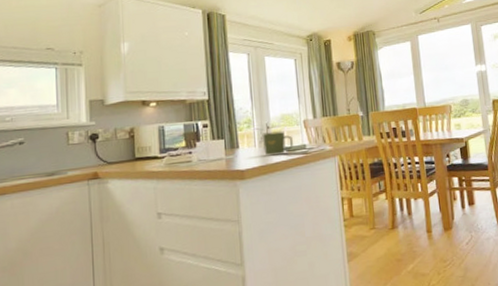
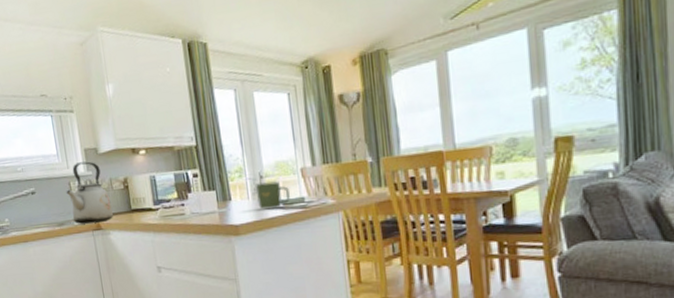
kettle: none [62,112,115,175] -> present [66,161,114,225]

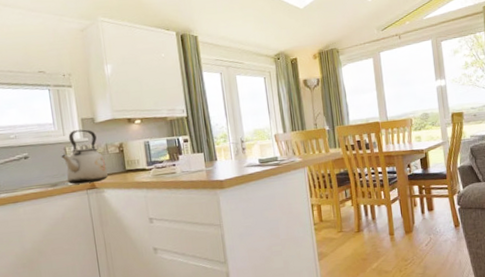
mug: present [255,181,290,210] -> none [237,144,266,168]

